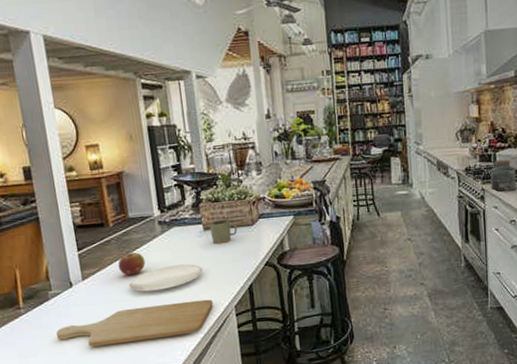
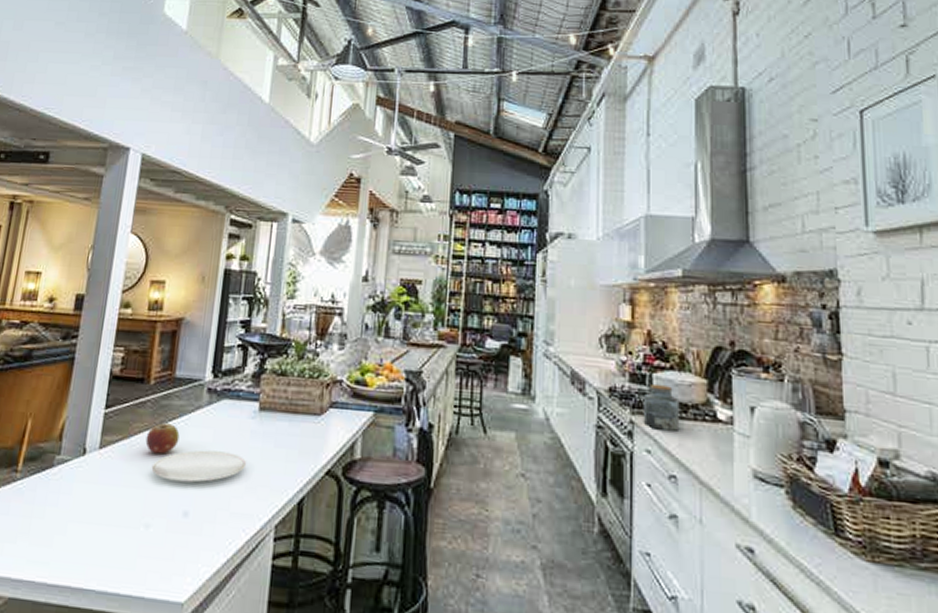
chopping board: present [56,299,213,347] -> none [47,499,249,555]
mug: present [210,219,237,244] -> none [266,399,300,432]

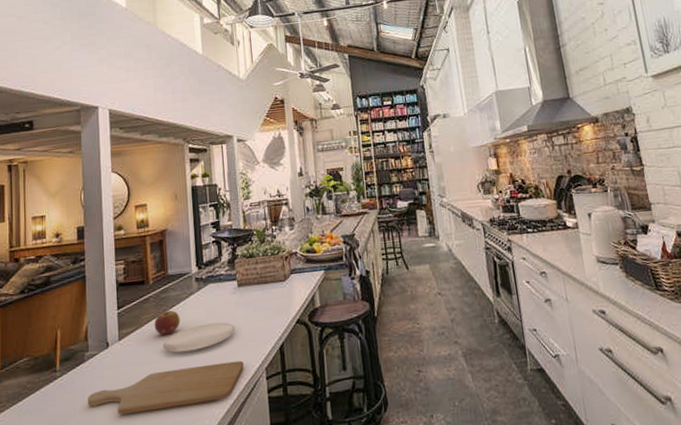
chopping board: none [47,499,249,555] -> present [88,360,244,415]
jar: present [643,383,680,431] -> none [514,210,543,243]

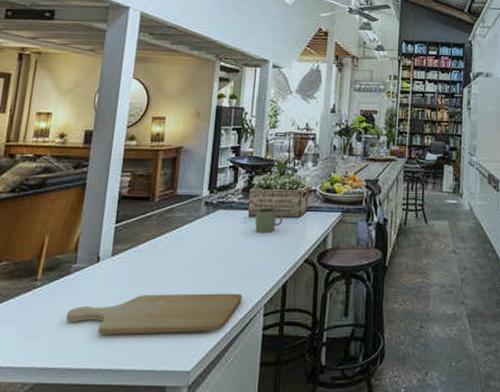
fruit: present [154,310,180,335] -> none [152,232,182,257]
plate: present [162,322,236,353] -> none [158,251,240,277]
mug: none [243,275,270,300] -> present [255,207,283,233]

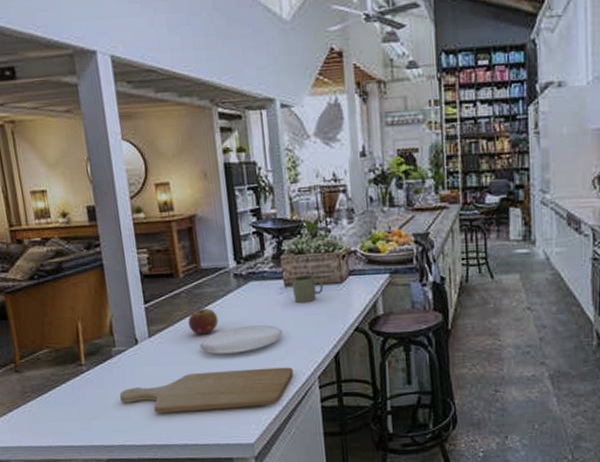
fruit: none [152,232,182,257] -> present [188,308,218,335]
plate: none [158,251,240,277] -> present [199,325,284,354]

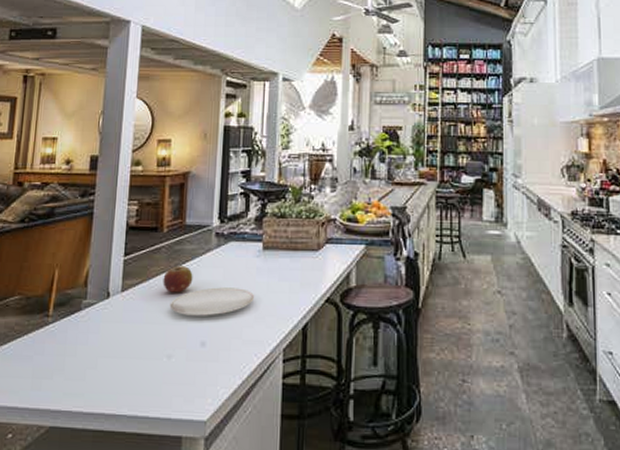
chopping board: present [120,367,294,413] -> none [79,334,259,378]
mug: present [292,274,323,303] -> none [269,238,300,267]

